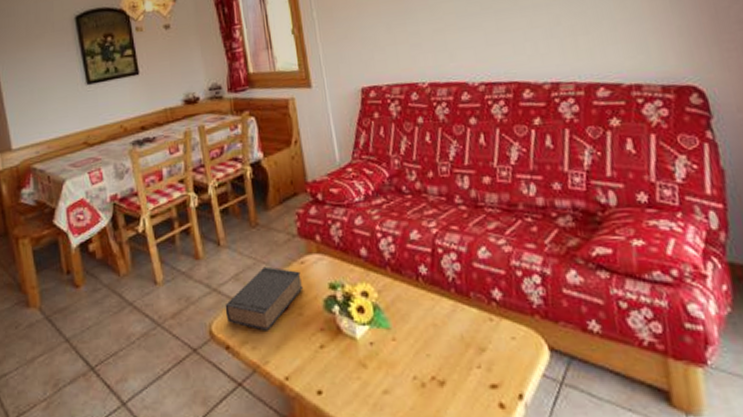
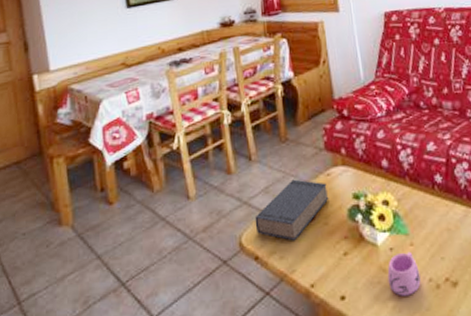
mug: none [367,347,404,394] -> present [387,251,421,296]

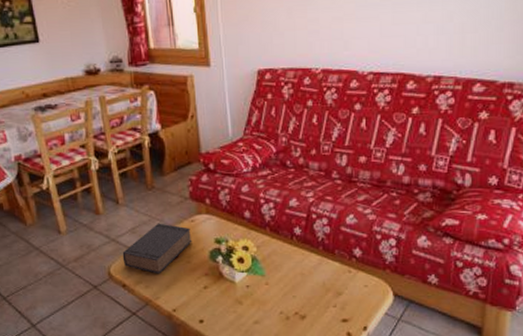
mug: present [387,251,421,296] -> none [242,289,272,323]

